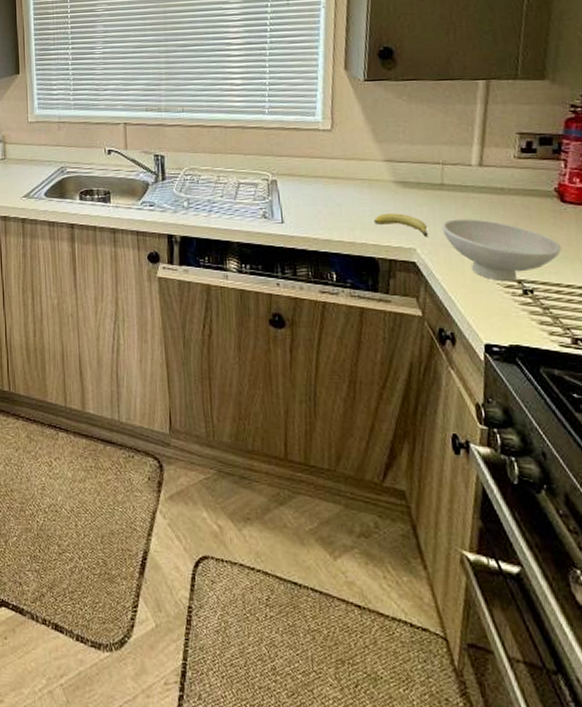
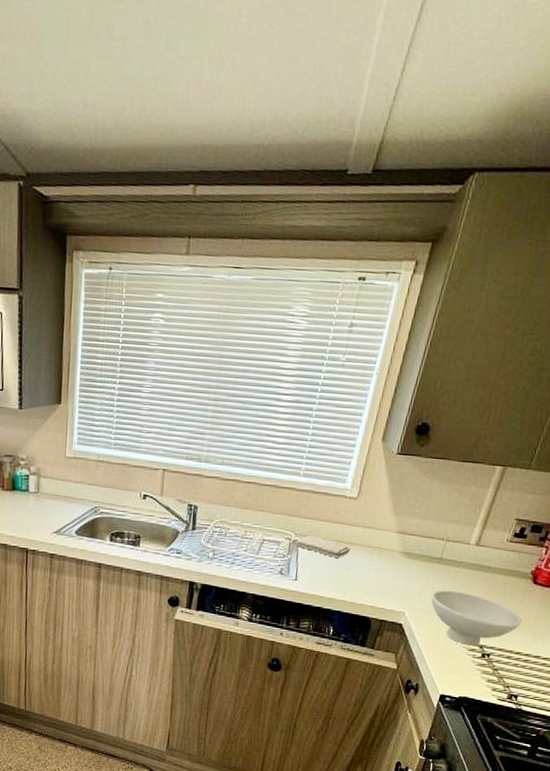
washcloth: none [274,174,336,196] -> present [296,536,350,559]
fruit: present [373,213,429,236] -> none [375,580,420,603]

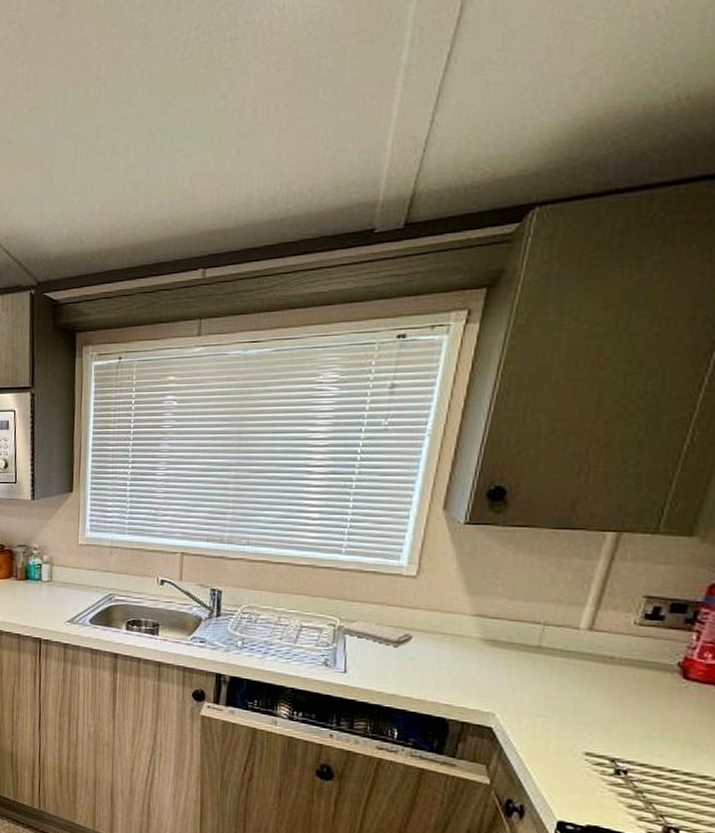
bowl: present [430,590,523,646] -> none [529,685,673,759]

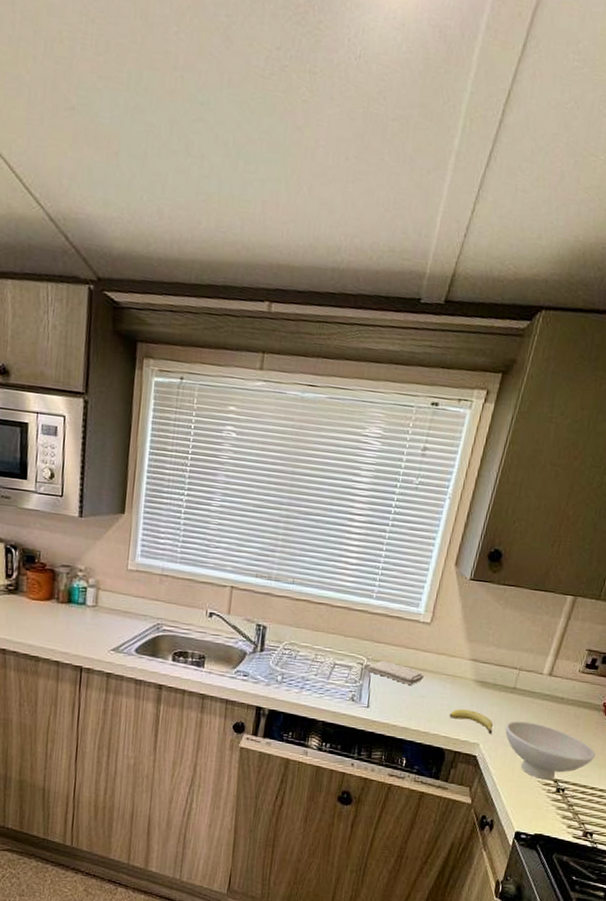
fruit: none [450,672,513,702] -> present [449,709,494,734]
bowl: none [529,685,673,759] -> present [504,720,596,780]

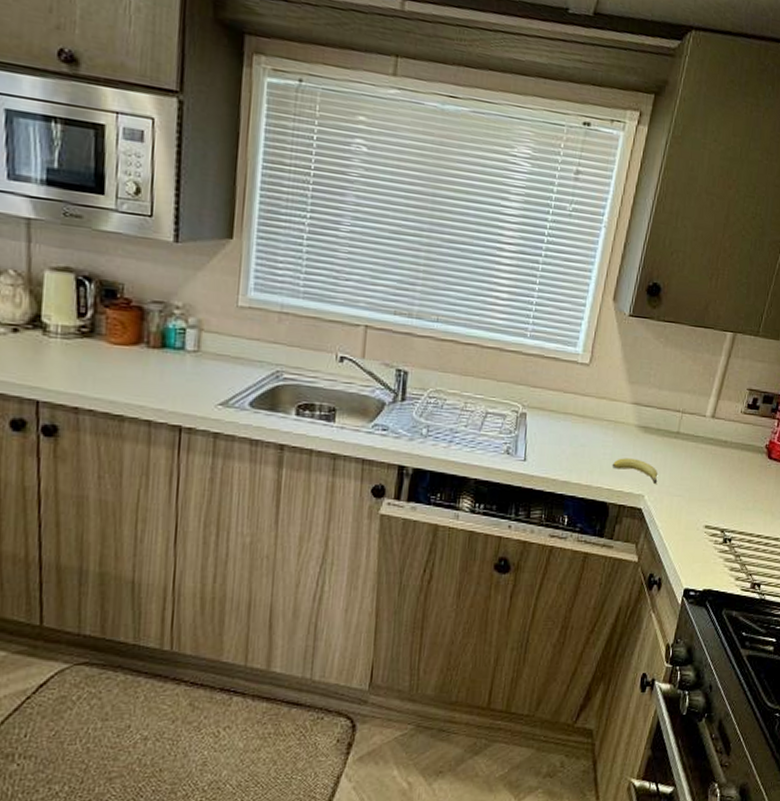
washcloth: present [368,661,424,686] -> none [523,407,584,435]
bowl: present [504,720,596,780] -> none [669,468,761,530]

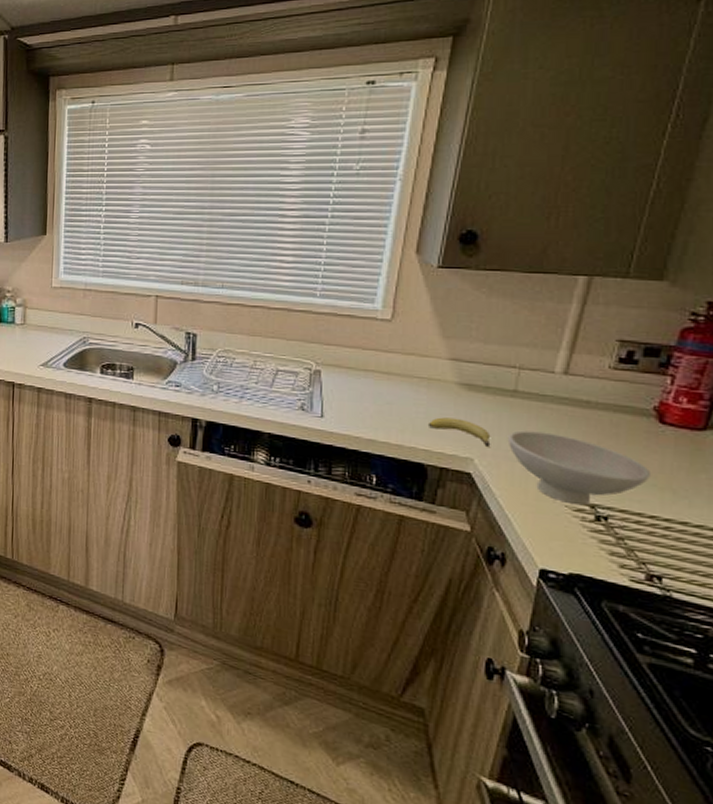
bowl: none [669,468,761,530] -> present [507,430,652,505]

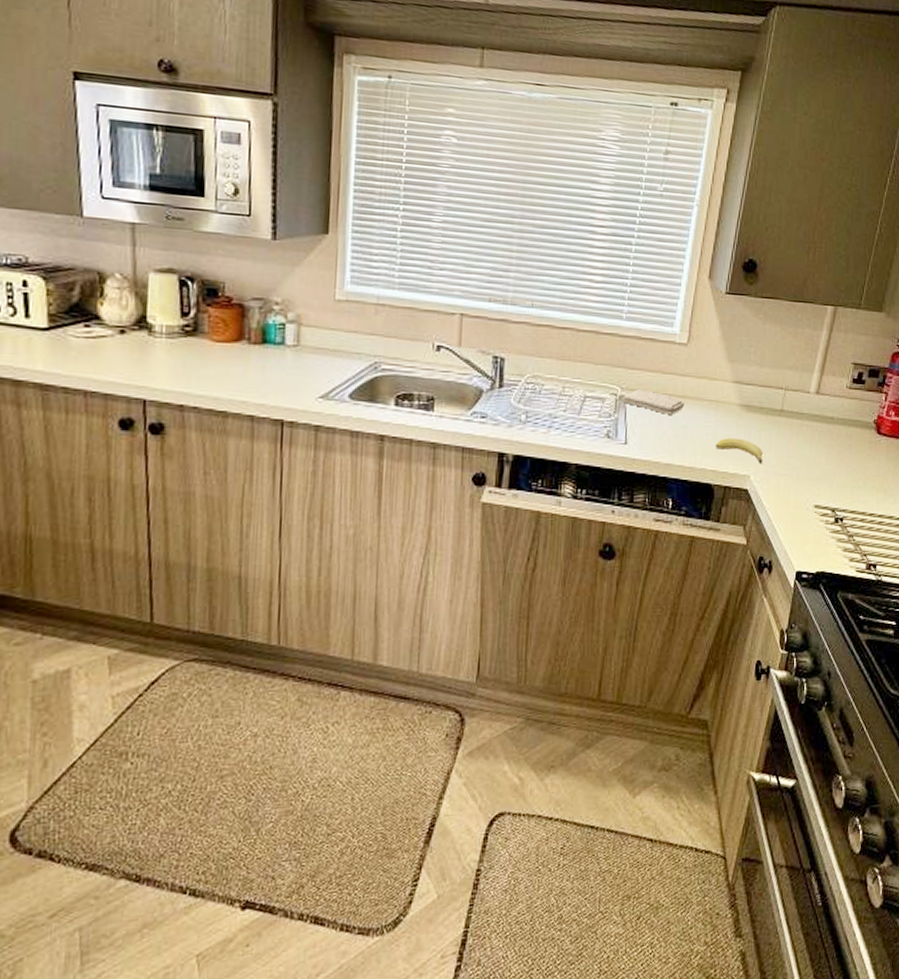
washcloth: none [318,365,389,392] -> present [623,389,684,416]
bowl: present [507,430,652,505] -> none [775,446,872,509]

